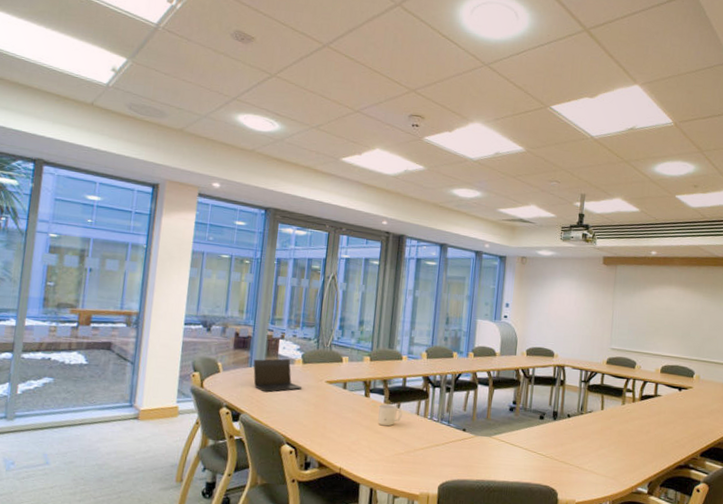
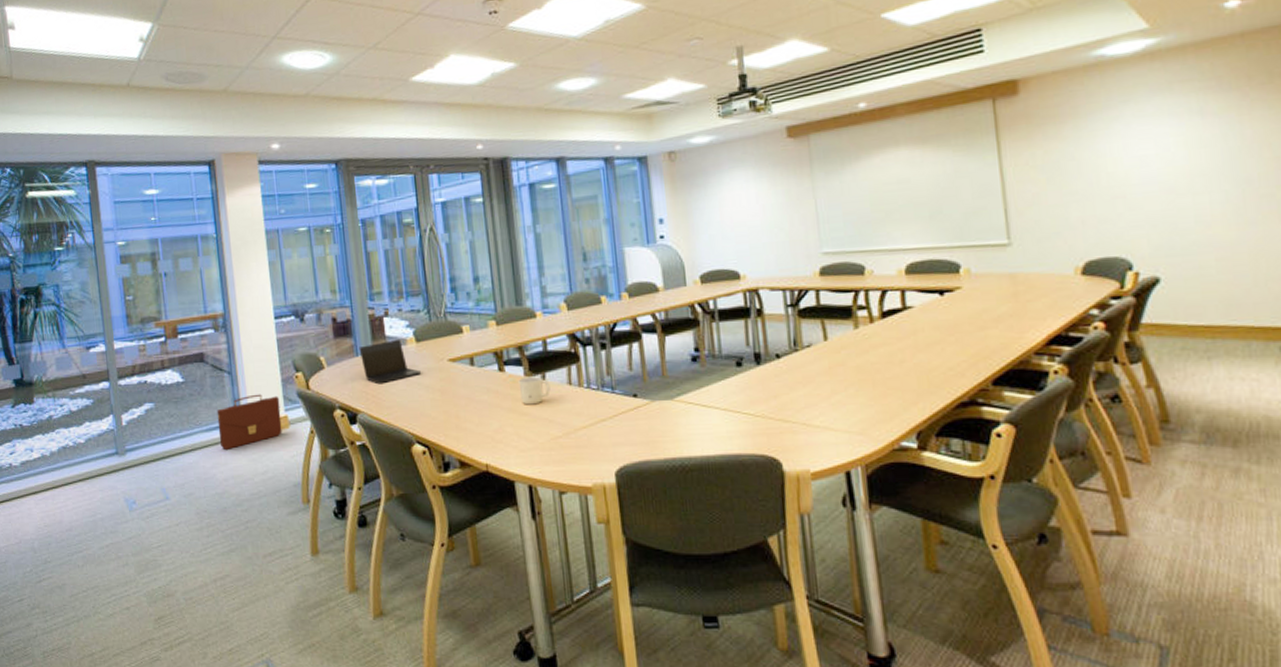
briefcase: none [109,384,174,428] -> present [216,394,282,449]

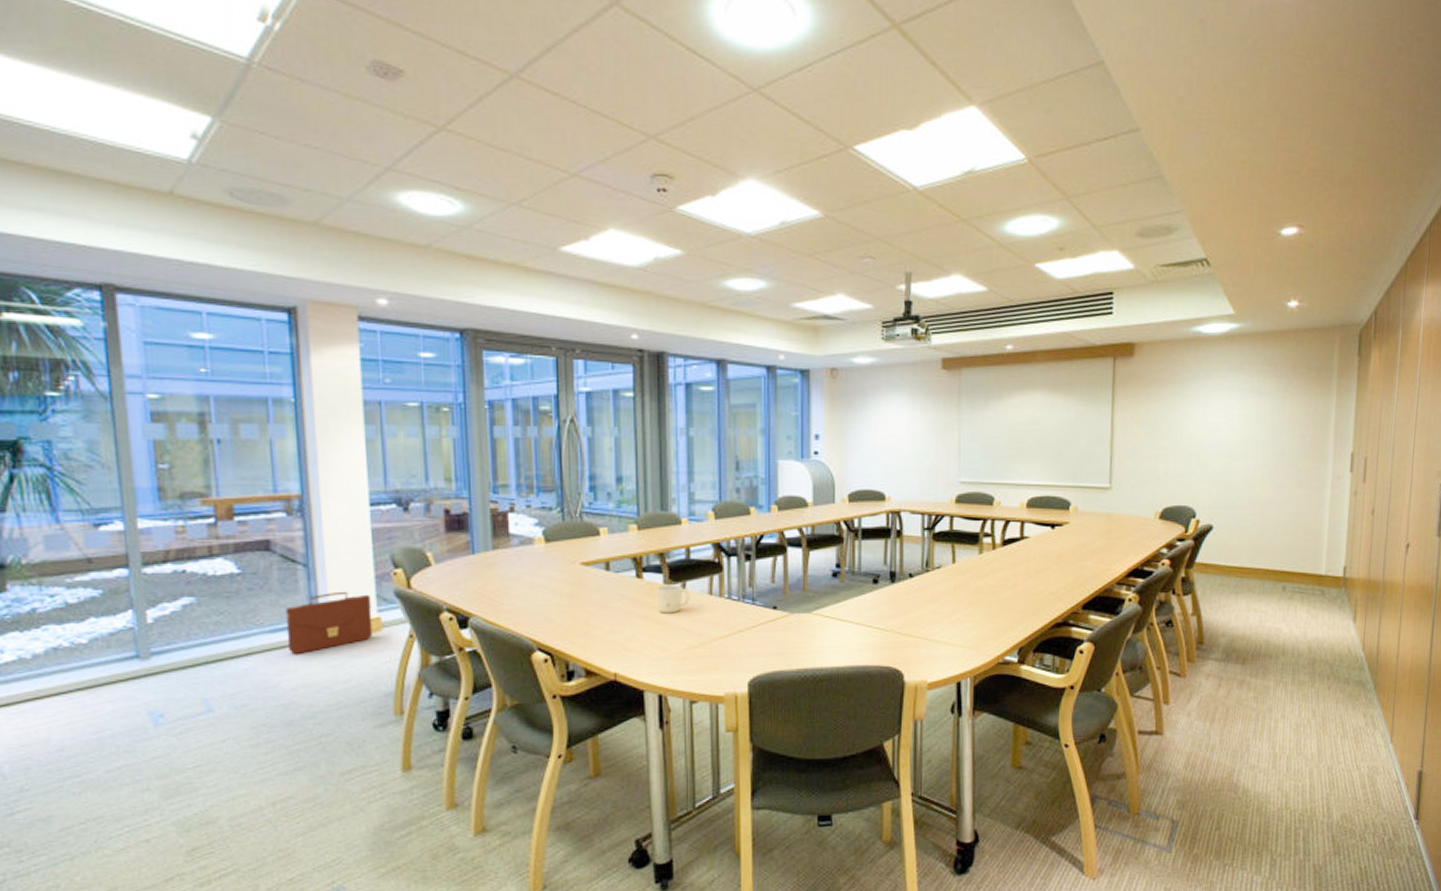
laptop: present [359,338,421,385] -> none [476,537,548,586]

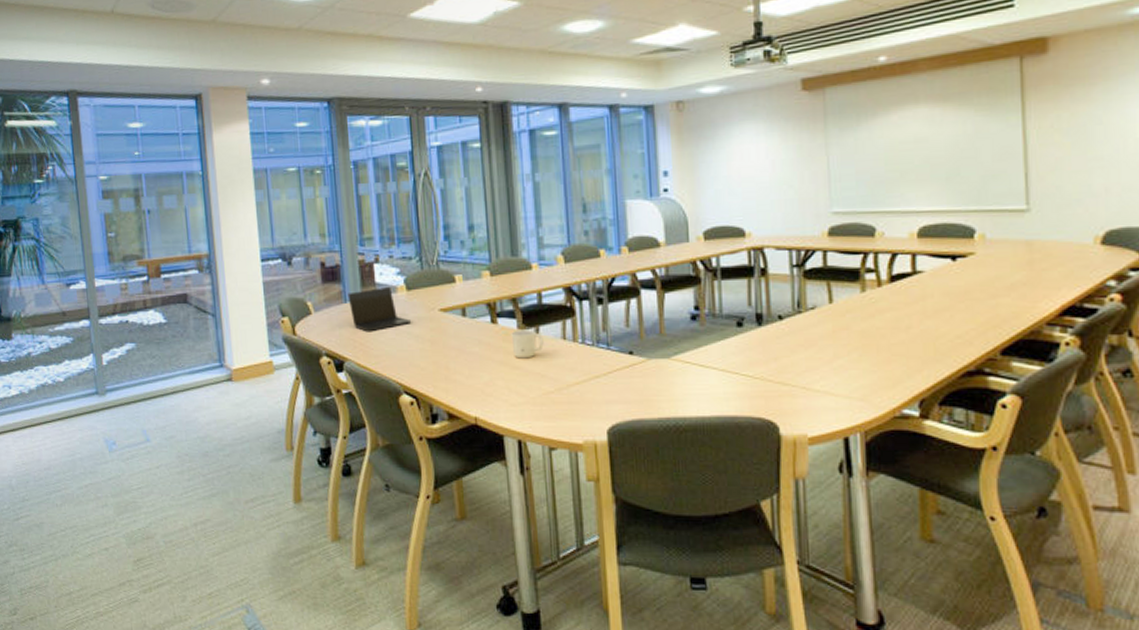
briefcase: present [285,591,373,654] -> none [200,338,267,393]
laptop: none [476,537,548,586] -> present [347,286,411,332]

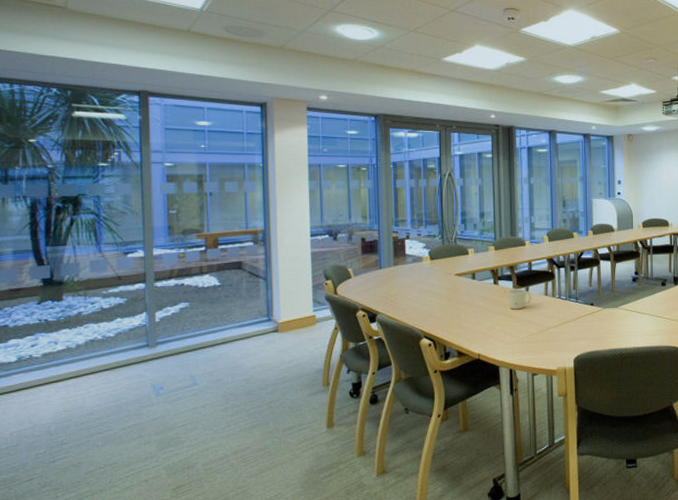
laptop: present [347,286,411,332] -> none [382,256,432,292]

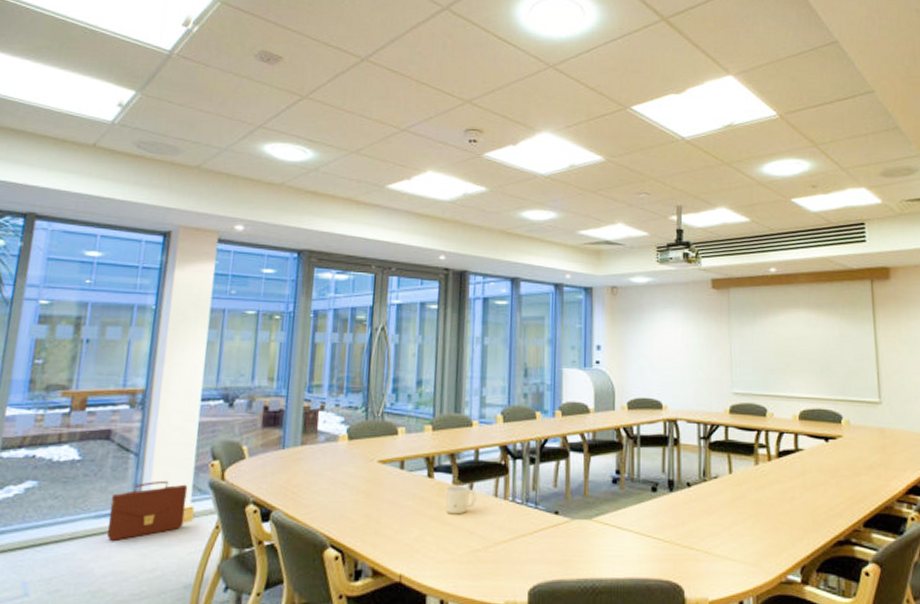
briefcase: none [250,297,310,342] -> present [107,480,188,541]

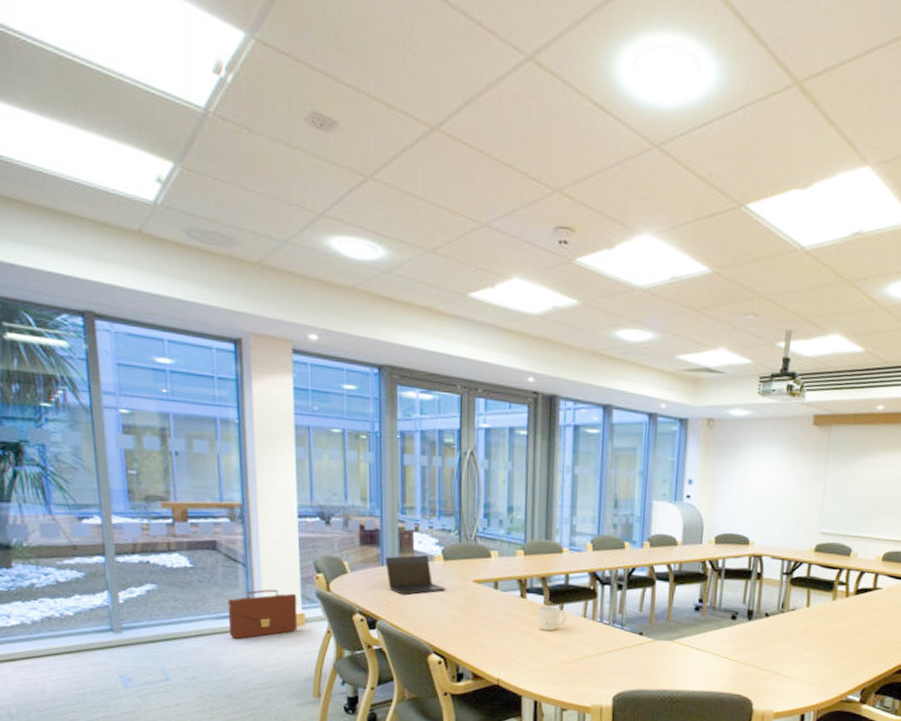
laptop: none [286,434,348,481] -> present [385,554,445,595]

